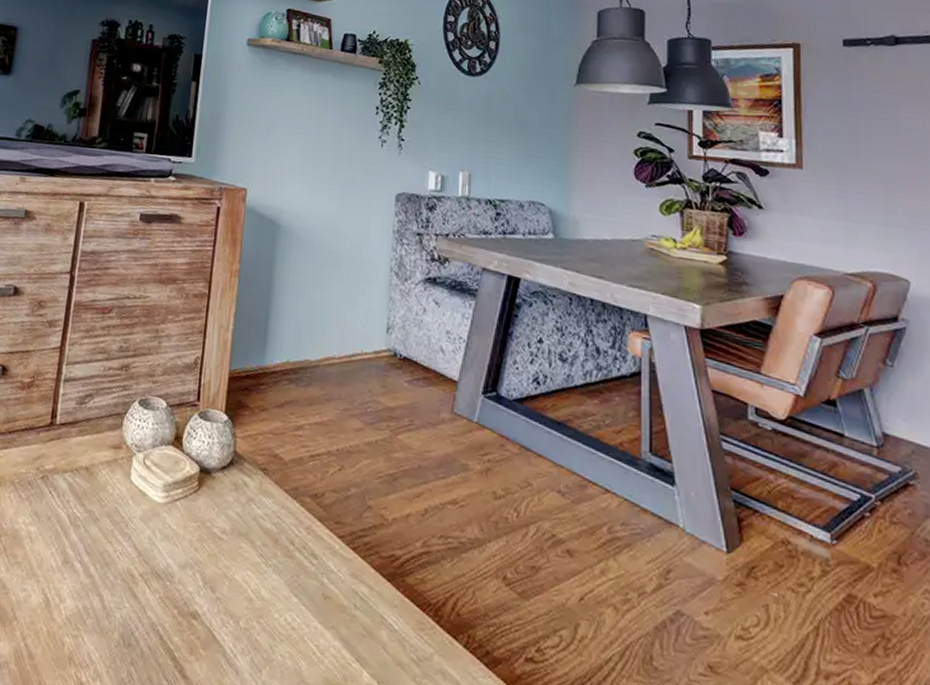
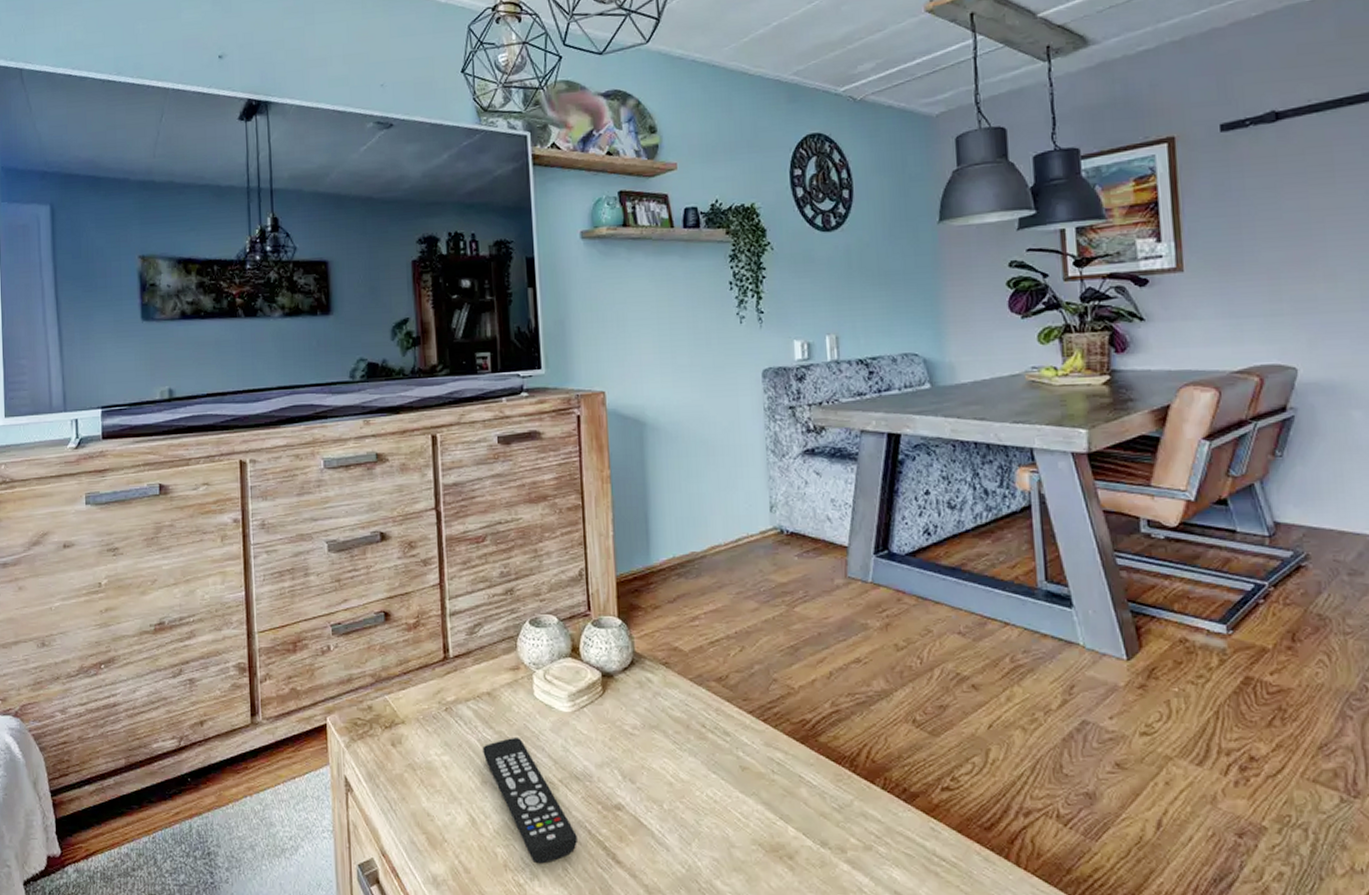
remote control: none [70,519,148,664] -> present [482,736,577,864]

